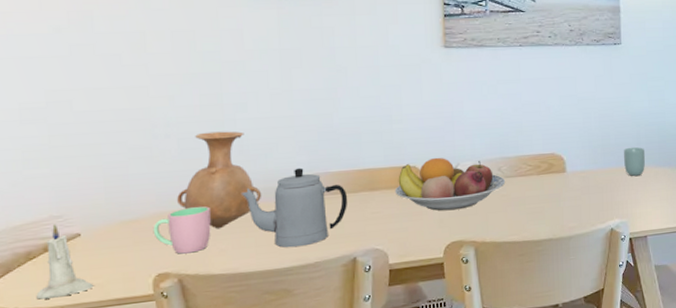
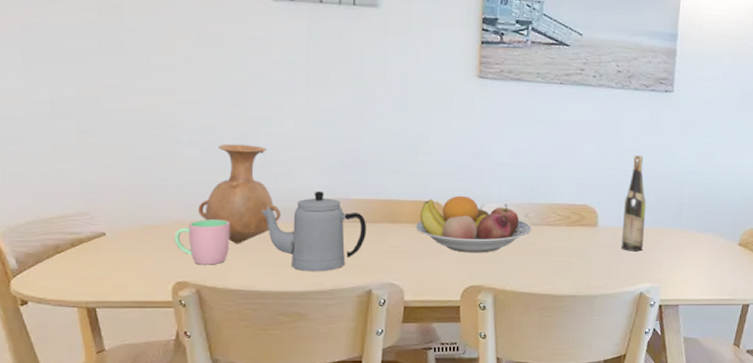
candle: present [36,224,94,300] -> none [63,220,117,293]
wine bottle: none [588,104,609,192] -> present [622,156,647,252]
cup: present [624,147,646,177] -> none [662,207,687,240]

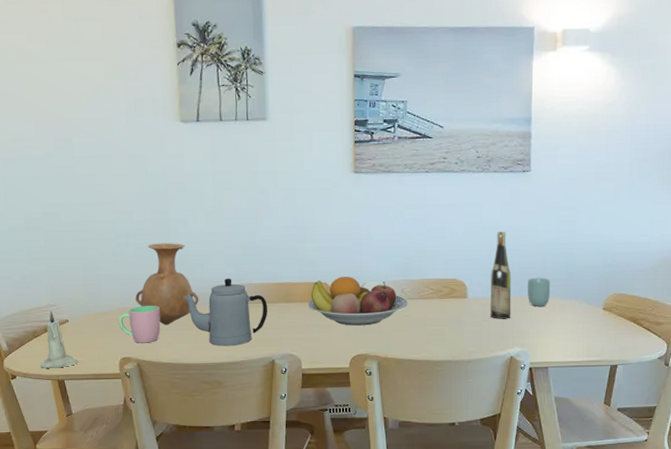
candle: none [63,220,117,293] -> present [40,311,78,368]
cup: none [662,207,687,240] -> present [528,277,551,307]

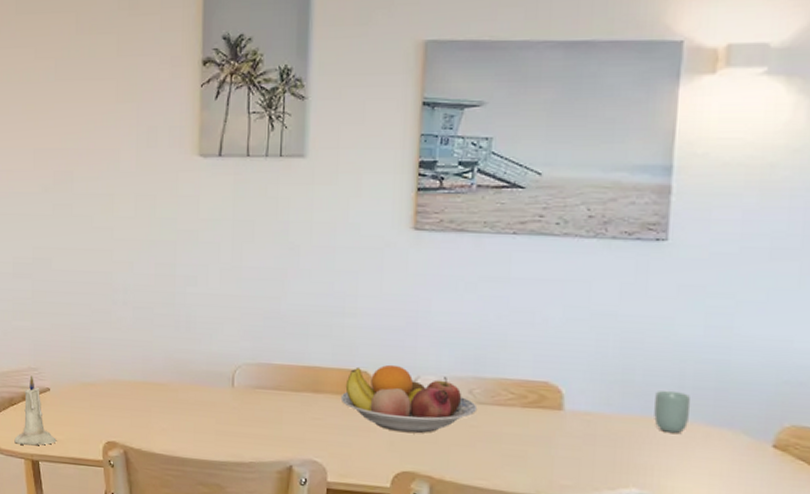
cup: present [118,306,161,343] -> none [106,379,156,427]
vase: present [135,243,199,325] -> none [127,303,204,407]
teapot: present [184,278,268,346] -> none [185,354,289,442]
wine bottle: present [491,232,512,319] -> none [596,322,631,446]

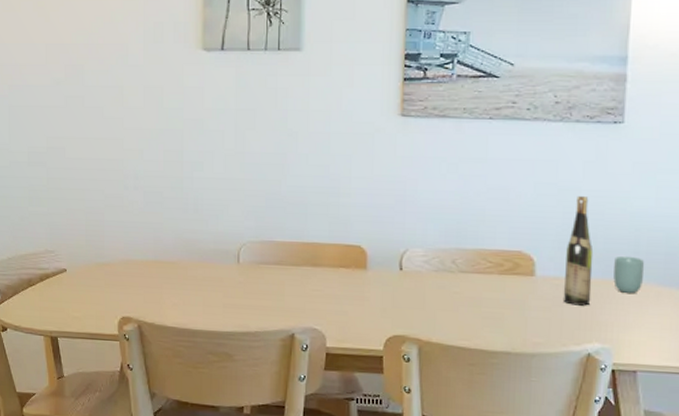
candle: present [14,375,57,446] -> none [33,258,74,323]
fruit bowl: present [340,364,478,434] -> none [337,239,460,301]
wine bottle: none [596,322,631,446] -> present [564,196,594,306]

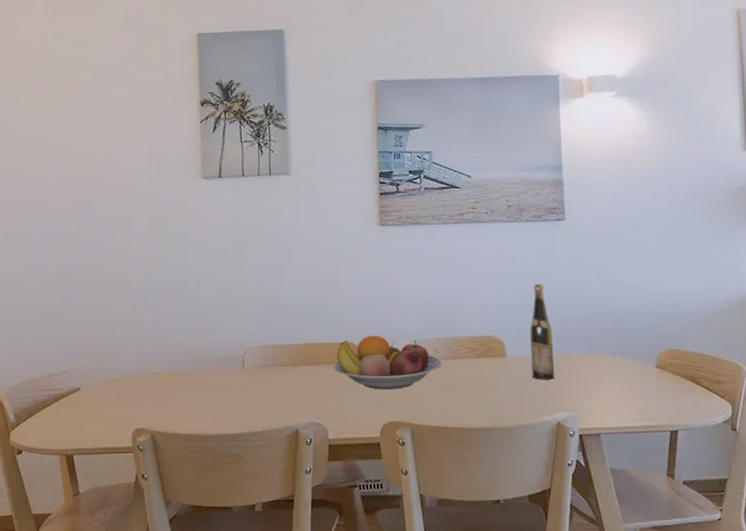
fruit bowl: none [337,239,460,301] -> present [334,335,442,390]
cup: present [613,255,645,294] -> none [571,332,597,366]

